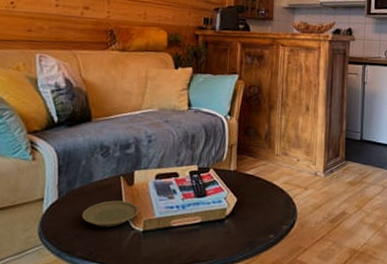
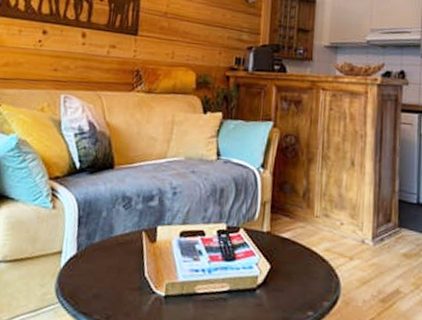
plate: present [82,200,139,227] -> none [100,258,162,289]

